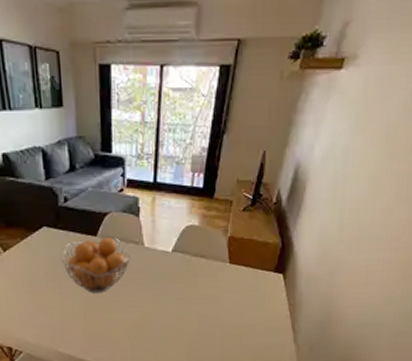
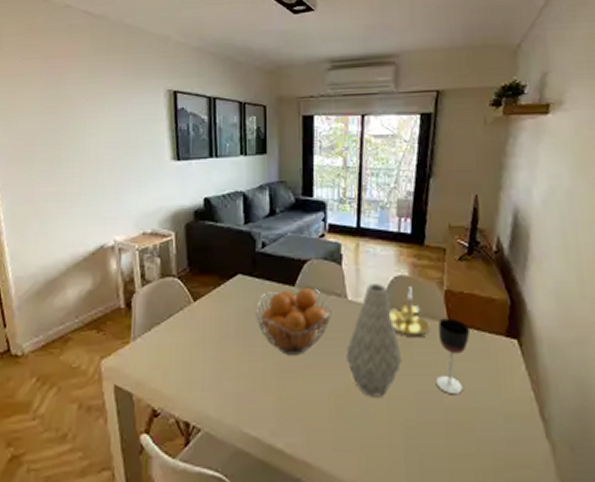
vase: none [142,232,189,321] -> present [345,284,403,397]
candle holder: none [180,234,214,275] -> present [389,287,430,336]
wineglass: none [215,259,246,317] -> present [435,318,471,395]

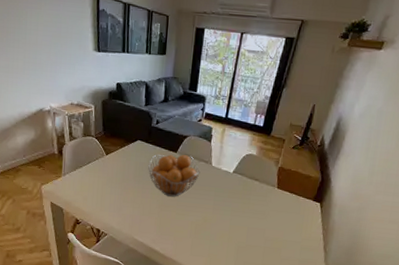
vase: present [345,284,403,397] -> none [205,157,243,228]
candle holder: present [389,287,430,336] -> none [239,162,265,194]
wineglass: present [435,318,471,395] -> none [262,184,291,232]

